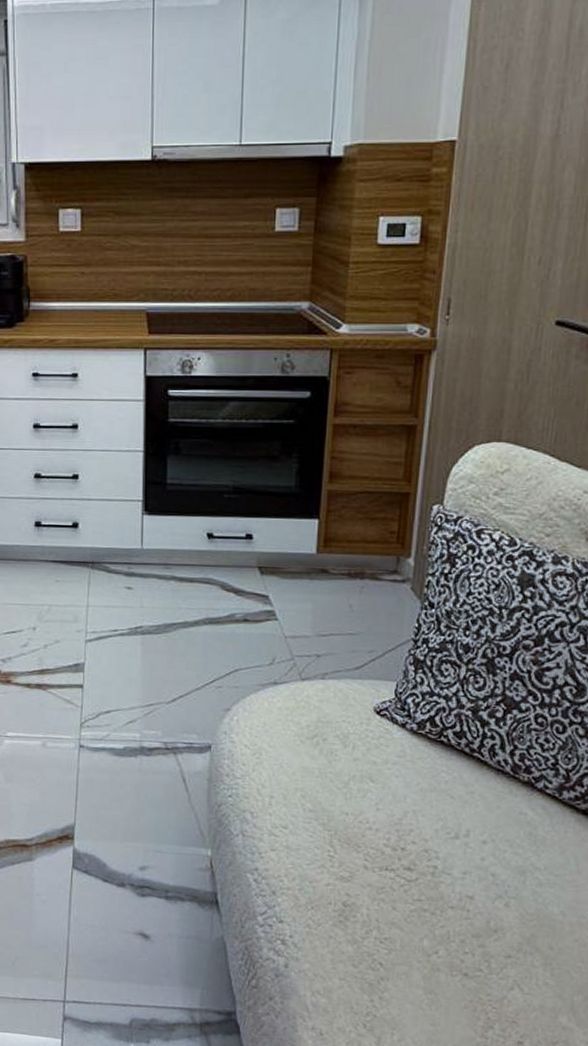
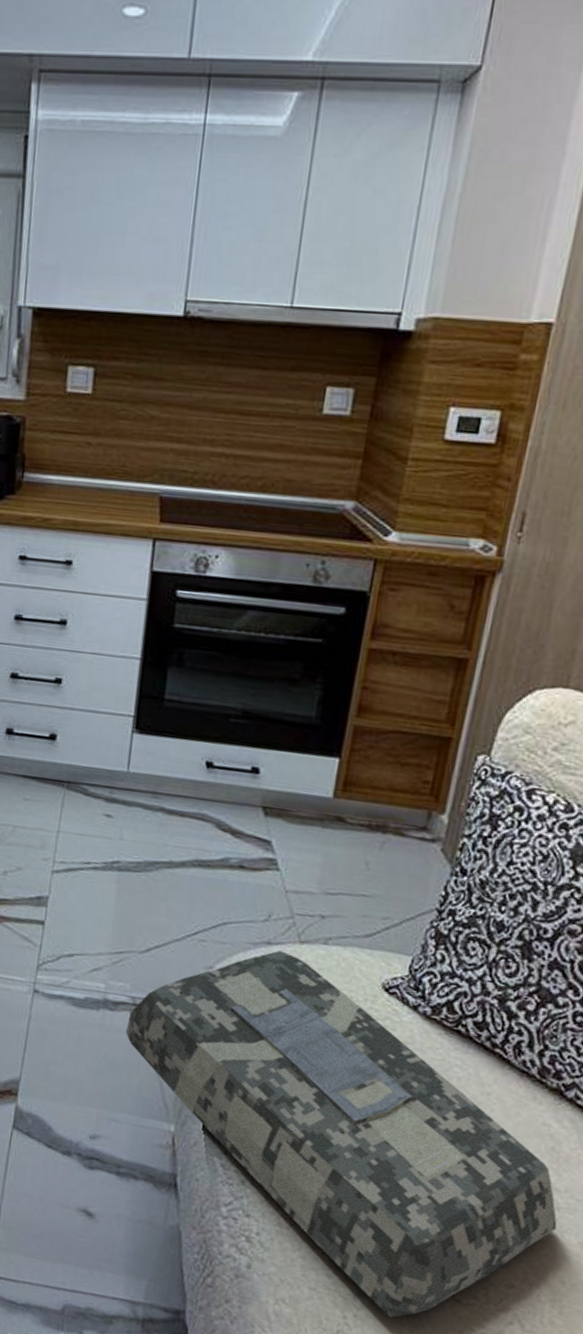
cushion: none [162,689,541,996] -> present [126,950,557,1318]

